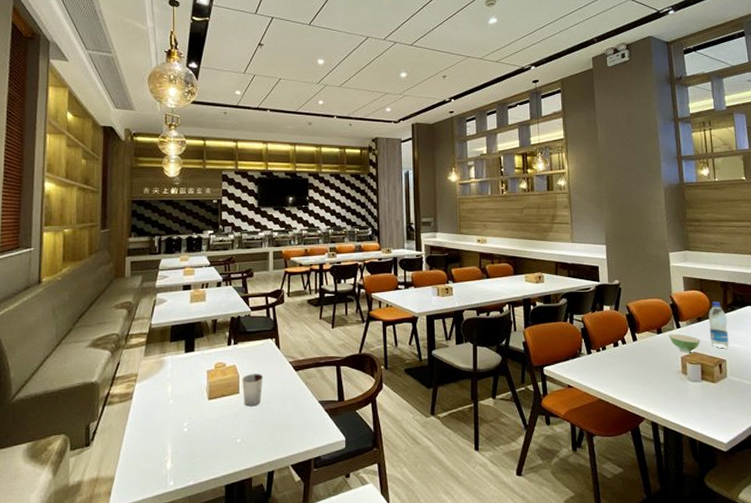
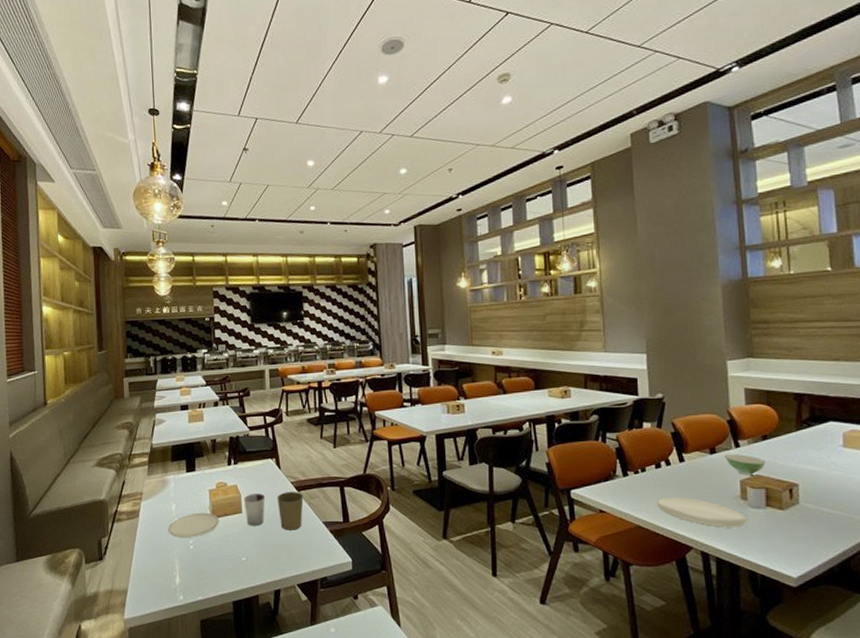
plate: none [162,394,216,420] -> present [167,512,219,538]
dixie cup: none [275,371,301,410] -> present [277,491,304,530]
plate: none [616,372,687,400] -> present [657,497,747,528]
bottle: present [708,301,729,349] -> none [777,417,803,471]

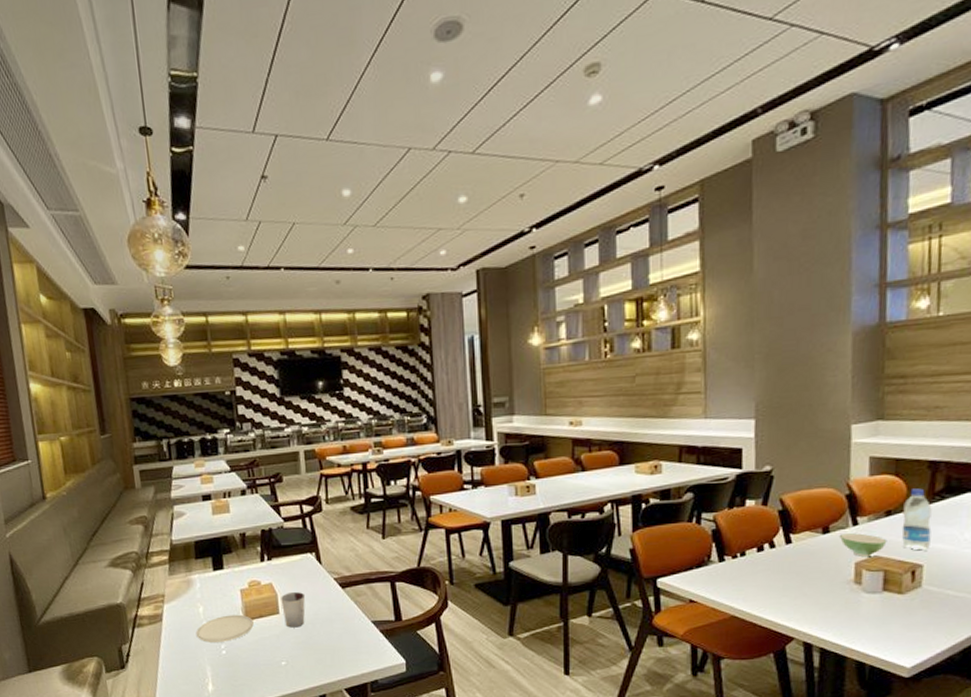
dixie cup: present [277,491,304,530] -> none [318,588,349,632]
plate: present [657,497,747,528] -> none [757,583,859,616]
bottle: none [777,417,803,471] -> present [901,488,932,551]

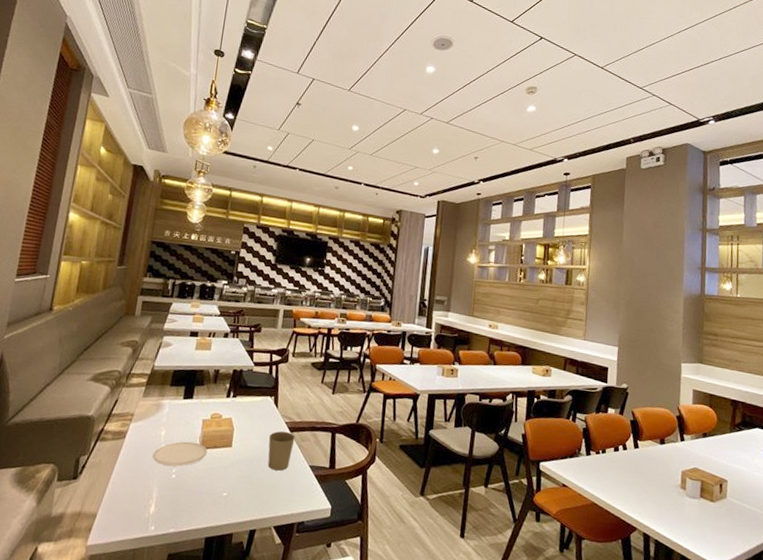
cup: present [281,592,306,628] -> none [234,429,258,462]
dixie cup: none [318,588,349,632] -> present [268,431,295,471]
bowl: present [839,533,887,558] -> none [671,446,704,468]
bottle: present [901,488,932,551] -> none [713,419,733,469]

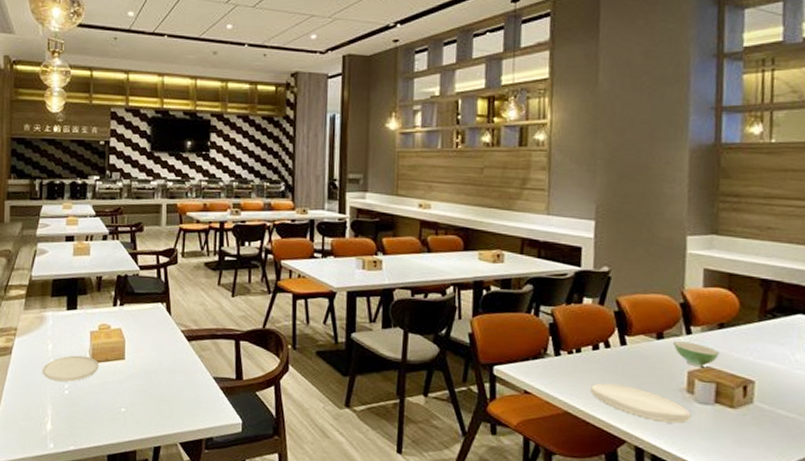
dixie cup: present [268,431,295,471] -> none [164,340,194,384]
plate: none [612,479,684,514] -> present [591,382,691,424]
bowl: none [671,446,704,468] -> present [672,341,720,368]

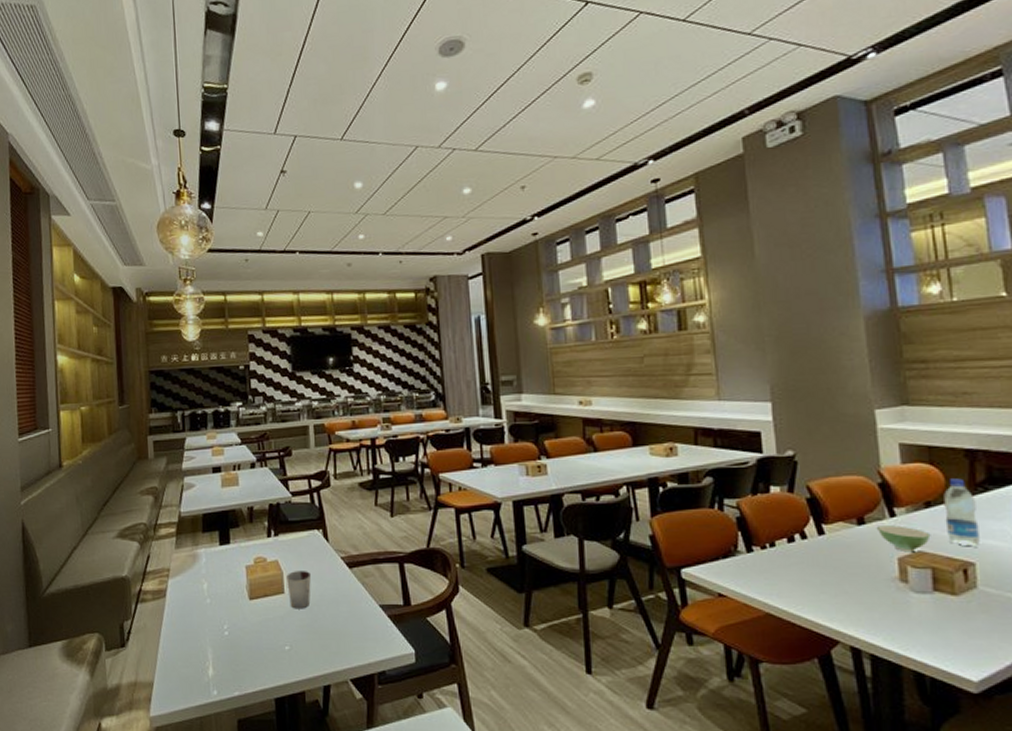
plate: present [42,355,99,382] -> none [199,593,258,622]
cup: none [128,339,152,375] -> present [286,571,312,609]
plate: present [591,382,691,424] -> none [792,578,909,617]
bottle: none [733,304,764,367] -> present [943,478,980,547]

